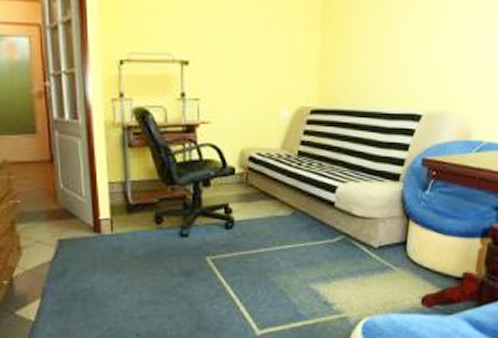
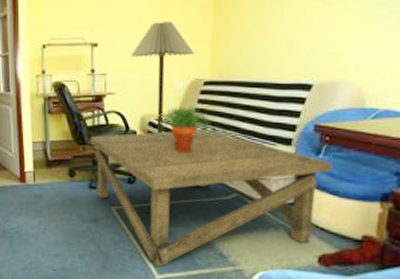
coffee table: none [180,165,438,322] -> present [90,129,333,267]
floor lamp: none [228,36,301,171] -> present [131,20,195,134]
potted plant: none [258,139,318,193] -> present [157,107,211,154]

